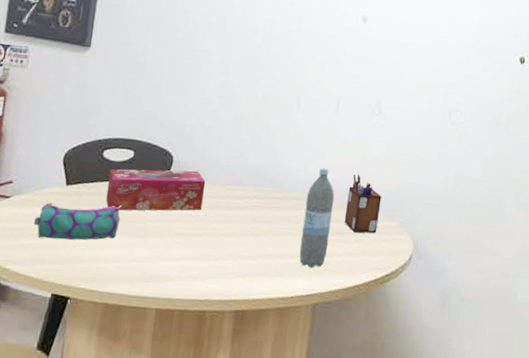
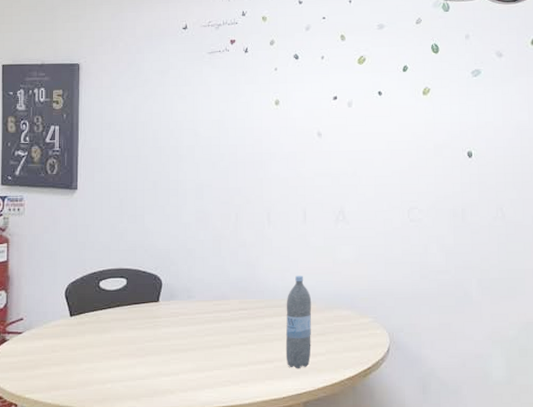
pencil case: present [33,202,122,240] -> none [45,330,121,367]
tissue box: present [106,169,206,211] -> none [107,291,194,334]
desk organizer: present [344,174,382,233] -> none [323,277,355,332]

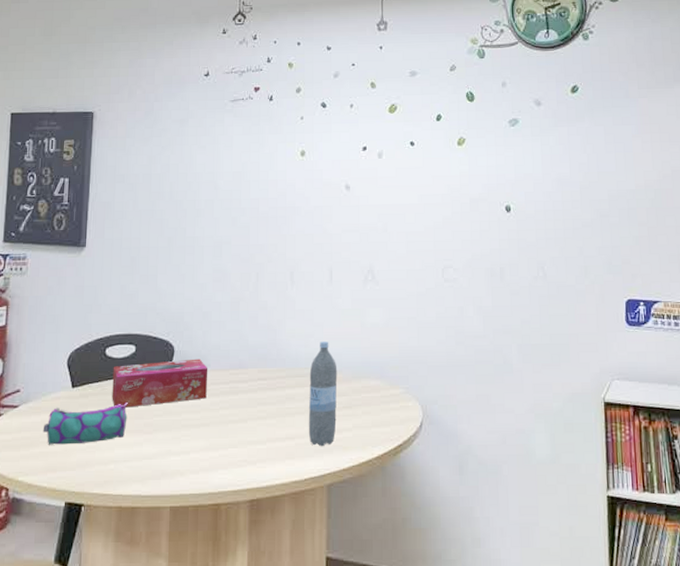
pencil case: none [45,330,121,367] -> present [42,403,128,445]
tissue box: none [107,291,194,334] -> present [112,358,208,408]

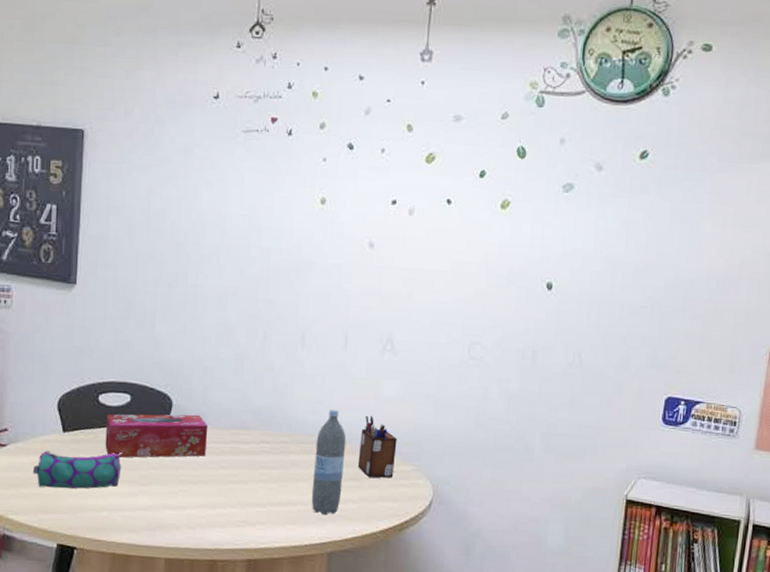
desk organizer: none [349,343,385,405] -> present [357,415,397,478]

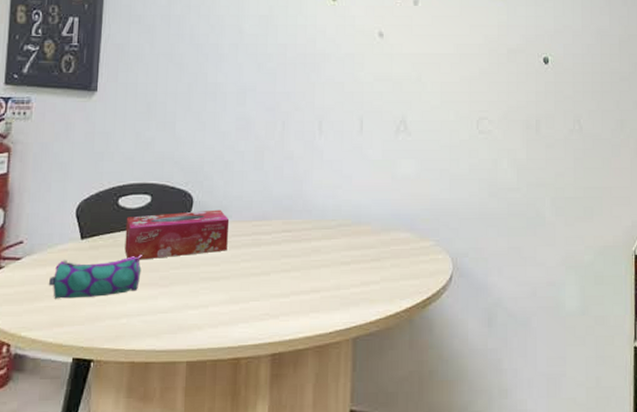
water bottle: present [311,410,347,516] -> none [334,193,366,300]
desk organizer: present [357,415,397,478] -> none [378,195,415,257]

